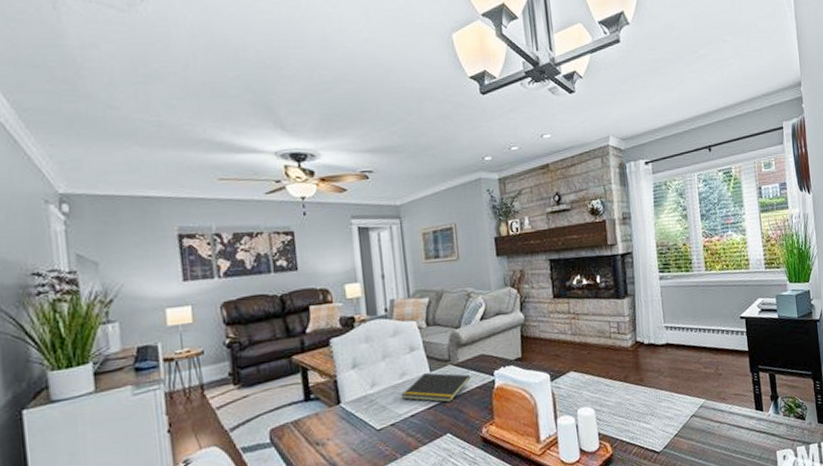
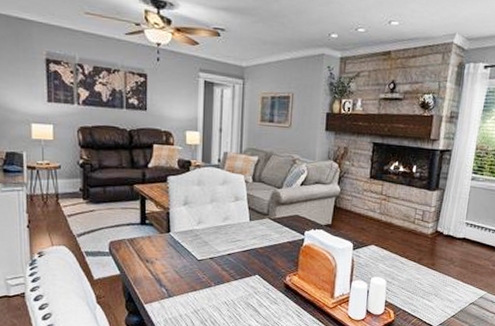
notepad: present [401,373,471,403] -> none [221,222,284,249]

